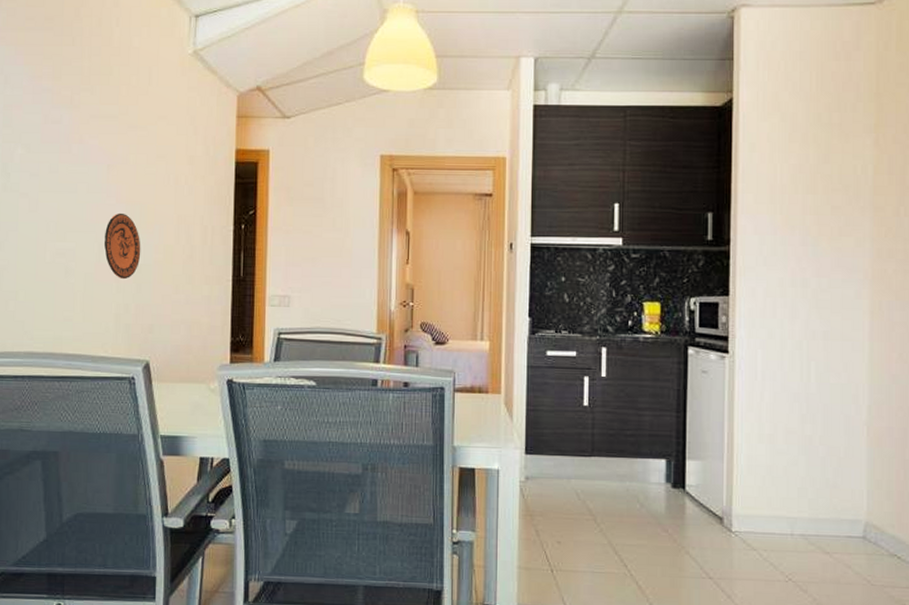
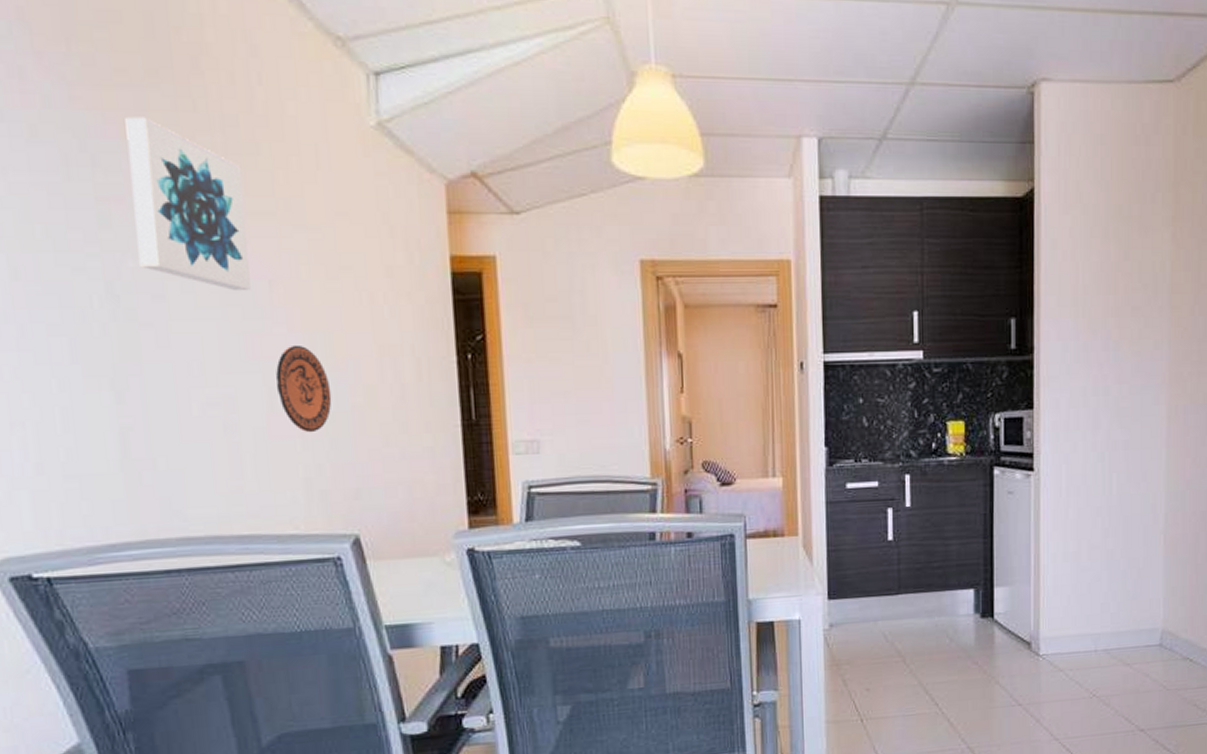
wall art: none [25,50,99,173] -> present [125,116,251,292]

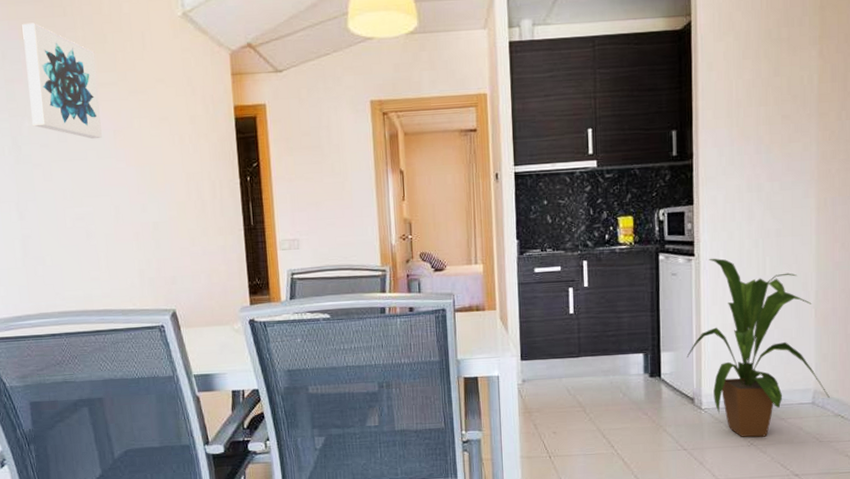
decorative plate: present [276,344,332,433] -> none [119,175,156,237]
house plant: none [1023,473,1178,688] -> present [686,258,830,438]

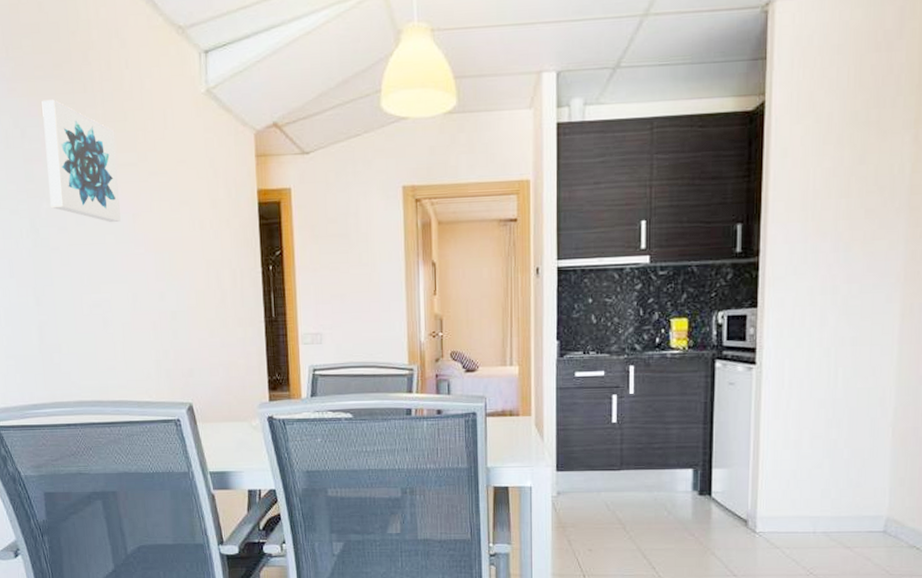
house plant: present [686,258,830,438] -> none [741,367,904,566]

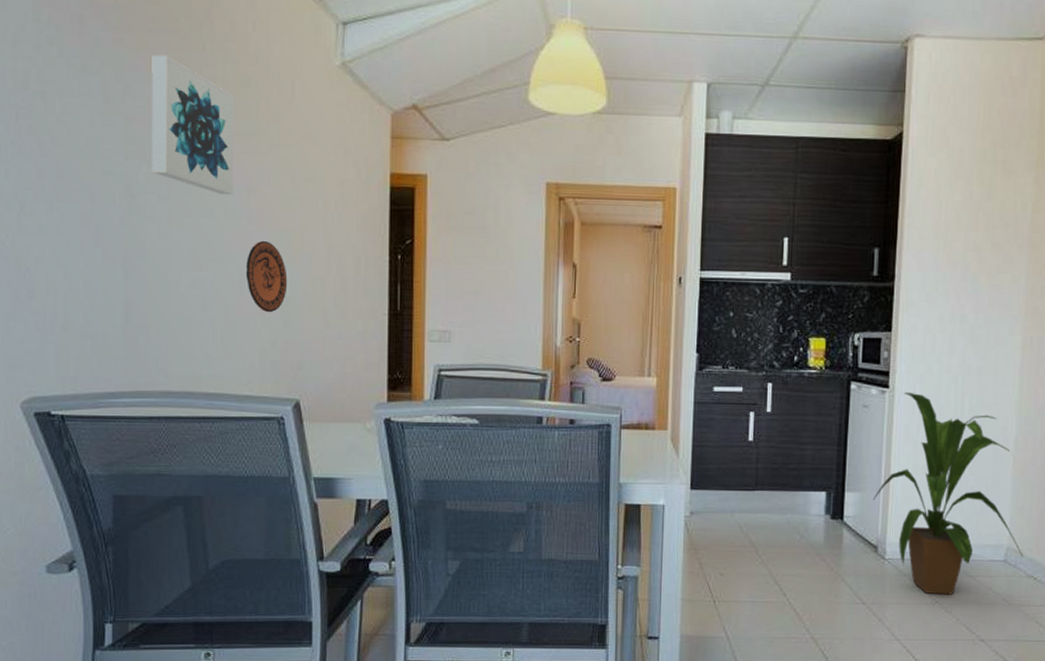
decorative plate: none [137,261,174,327] -> present [245,240,288,313]
house plant: none [741,367,904,566] -> present [872,392,1023,595]

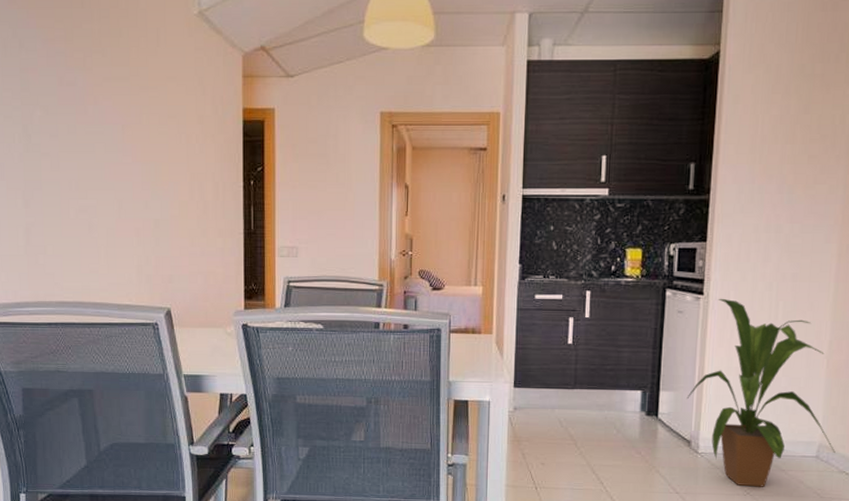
wall art: present [152,54,235,196] -> none [40,13,111,133]
decorative plate: present [245,240,288,313] -> none [123,171,158,234]

